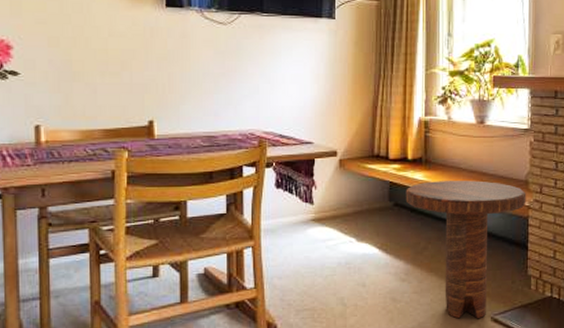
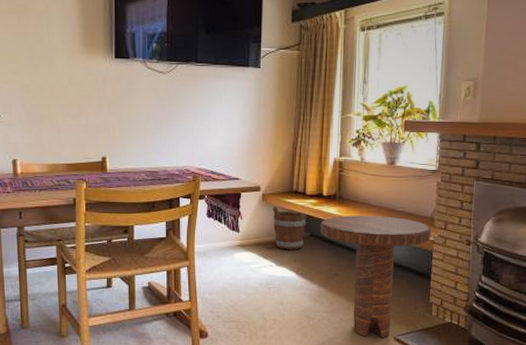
bucket: none [351,173,390,223] -> present [272,206,306,250]

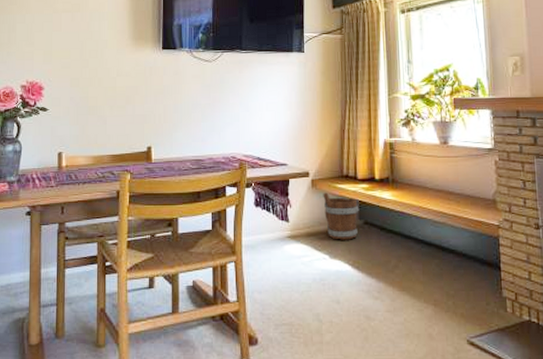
side table: present [320,215,432,338] -> none [374,199,496,342]

